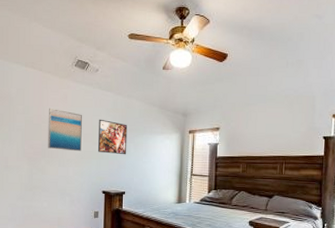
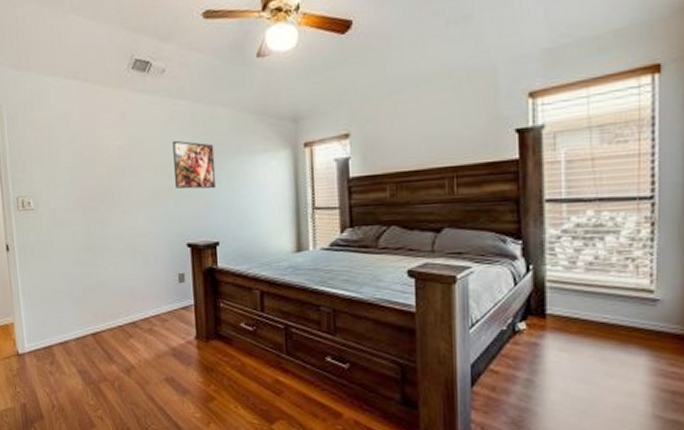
wall art: present [48,108,83,152] -> none [102,132,153,191]

